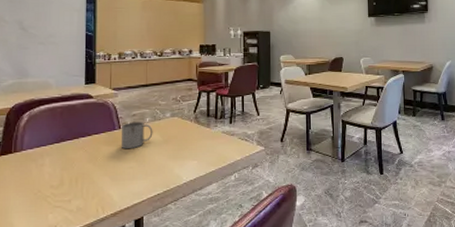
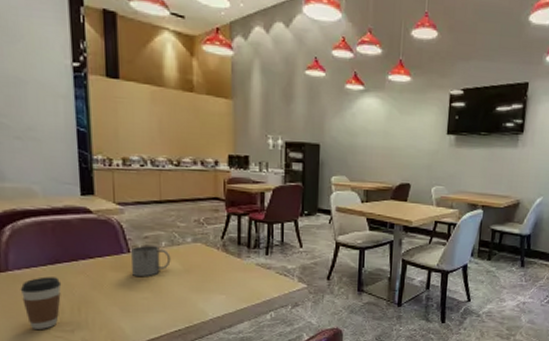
coffee cup: none [30,153,64,201] -> present [20,276,62,329]

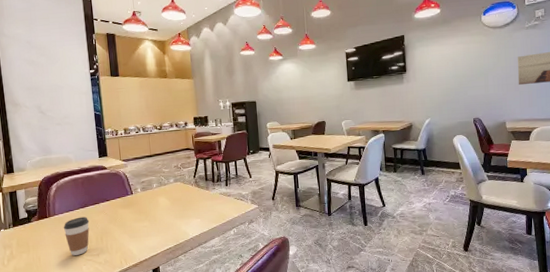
mug: present [131,245,171,277] -> none [134,187,161,211]

